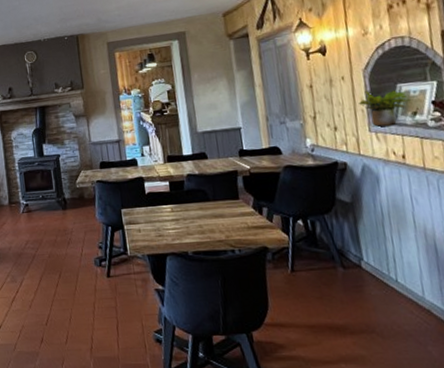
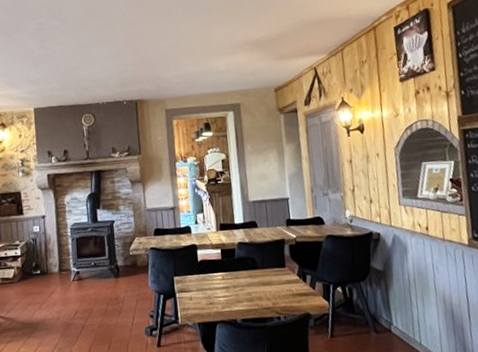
potted plant: present [359,90,410,128] -> none [391,167,433,201]

